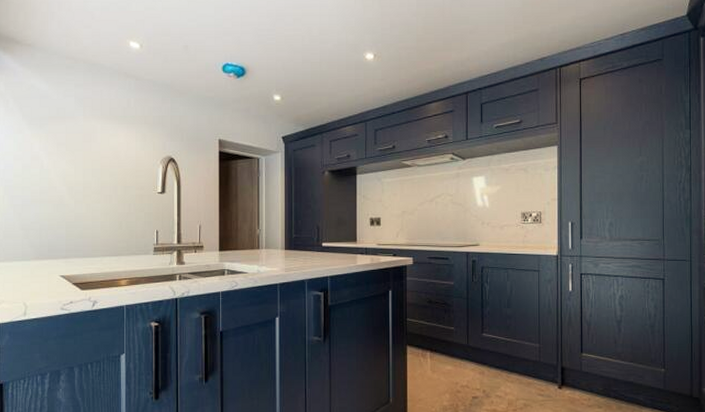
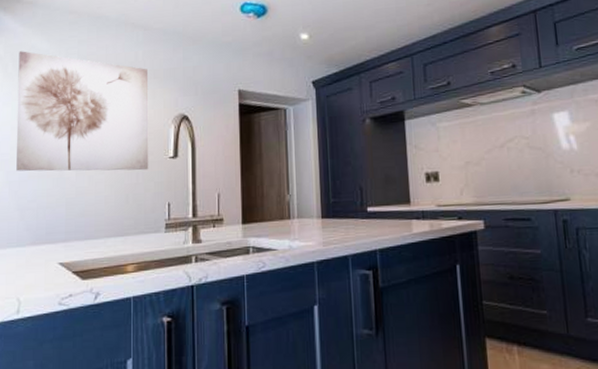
wall art: none [19,89,140,202] -> present [16,51,149,172]

